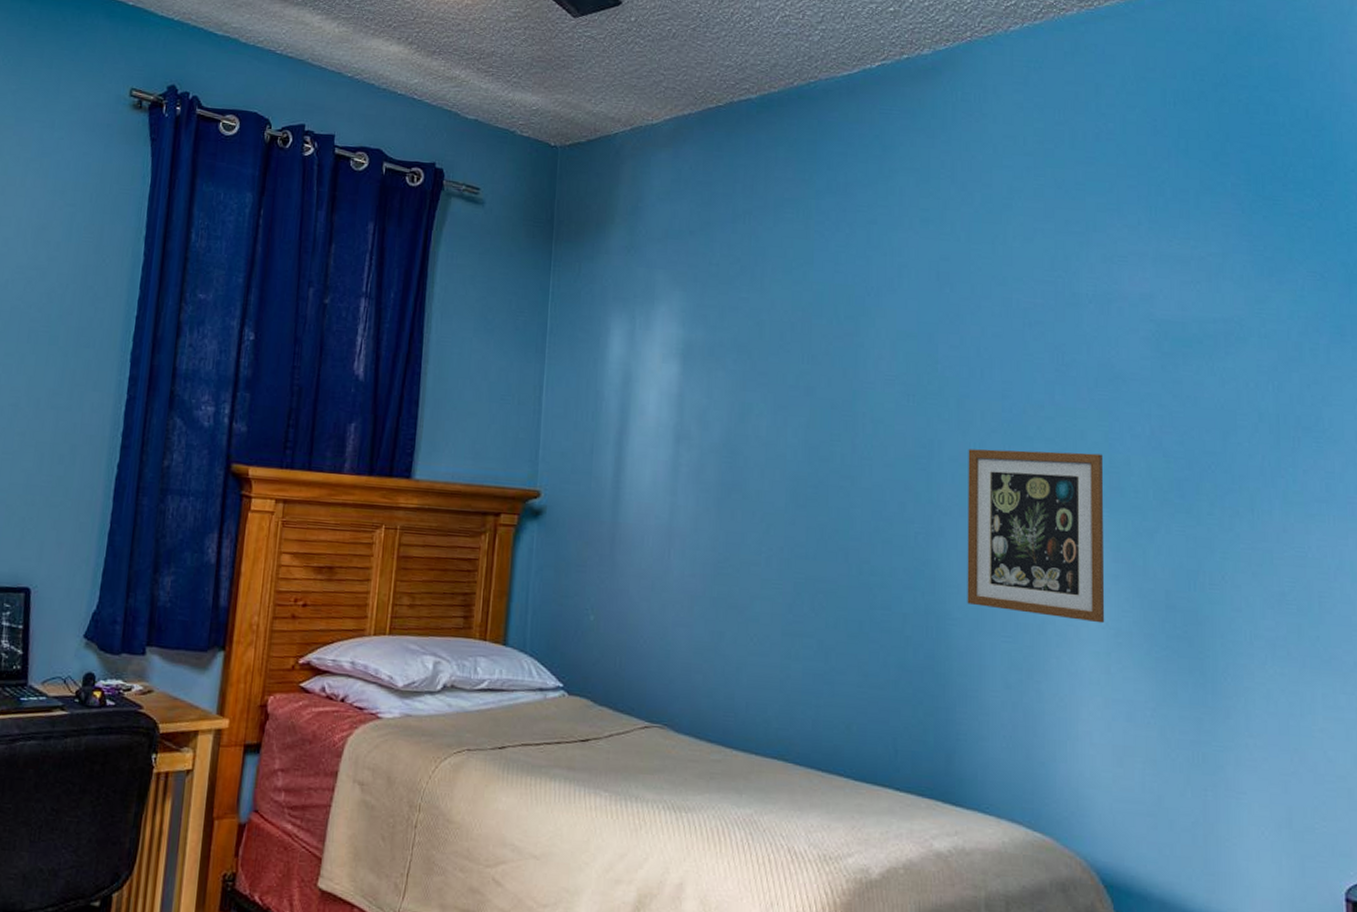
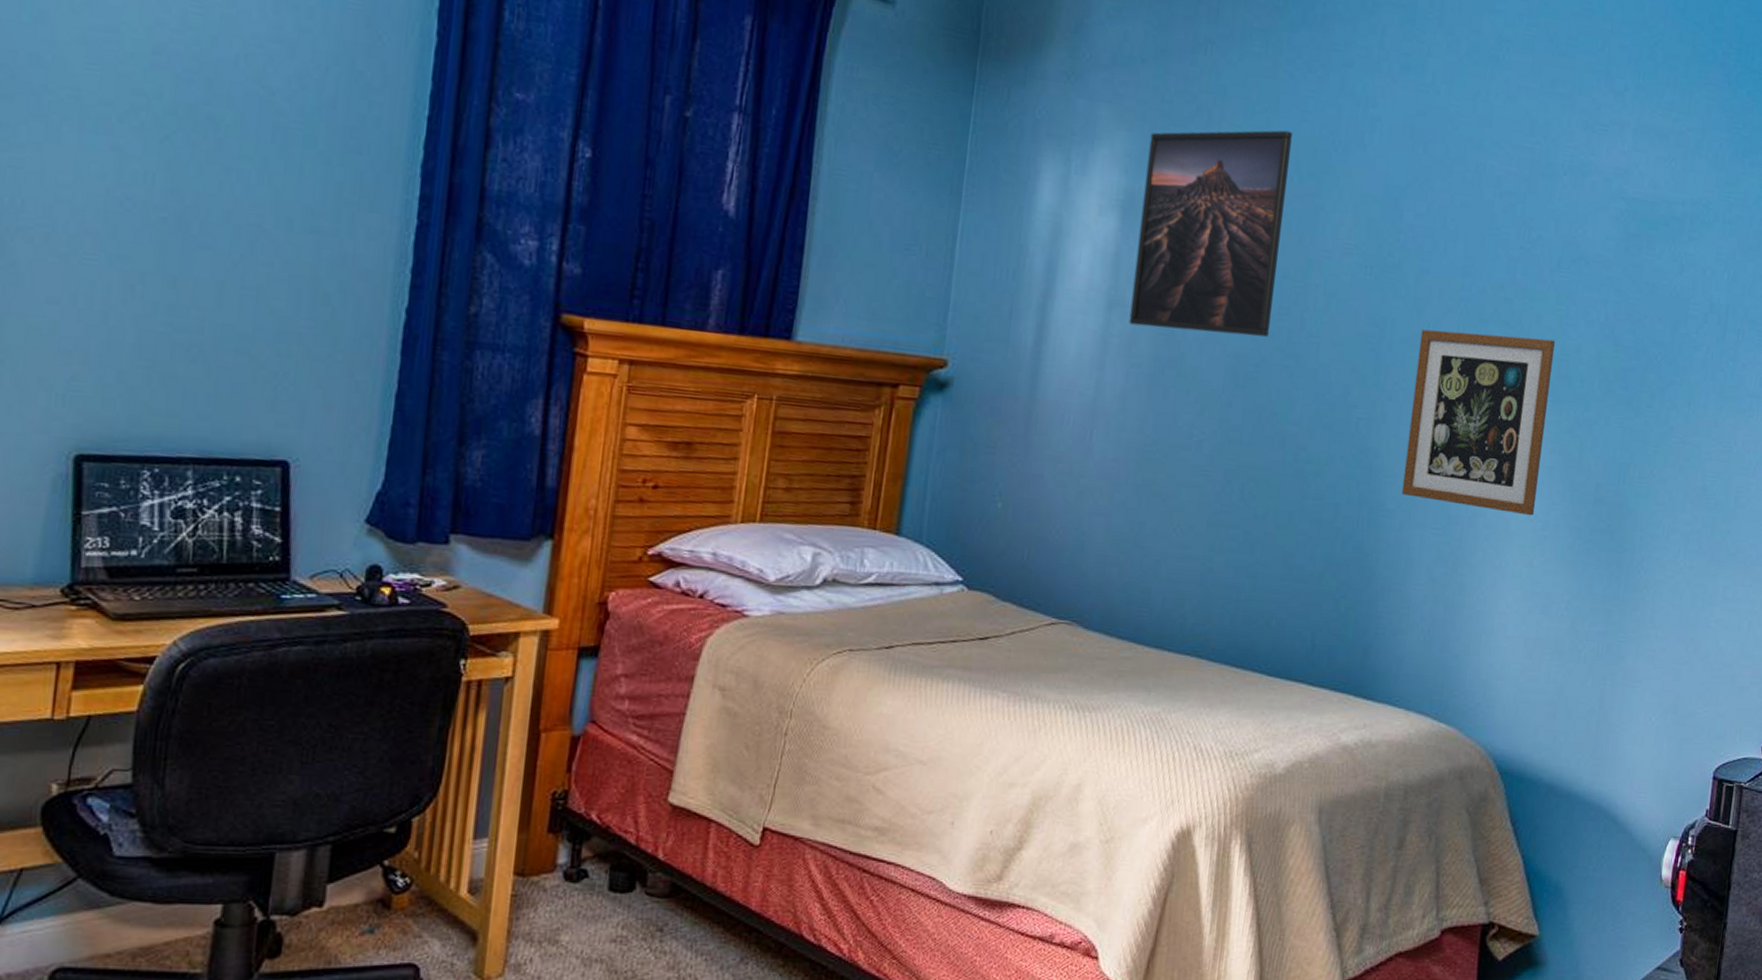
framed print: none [695,281,827,462] -> present [1129,130,1292,337]

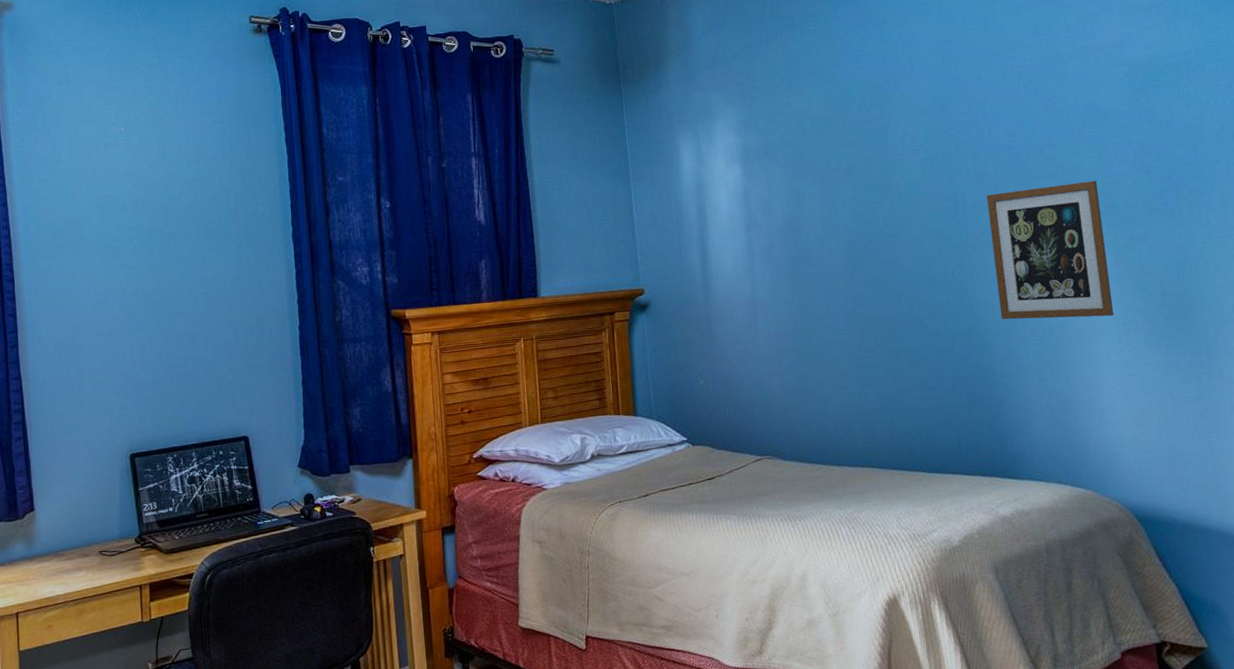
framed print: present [1129,130,1292,337] -> none [751,78,870,238]

